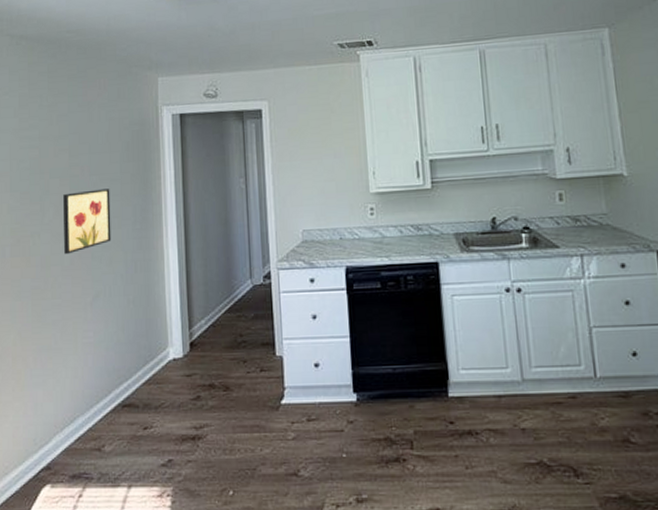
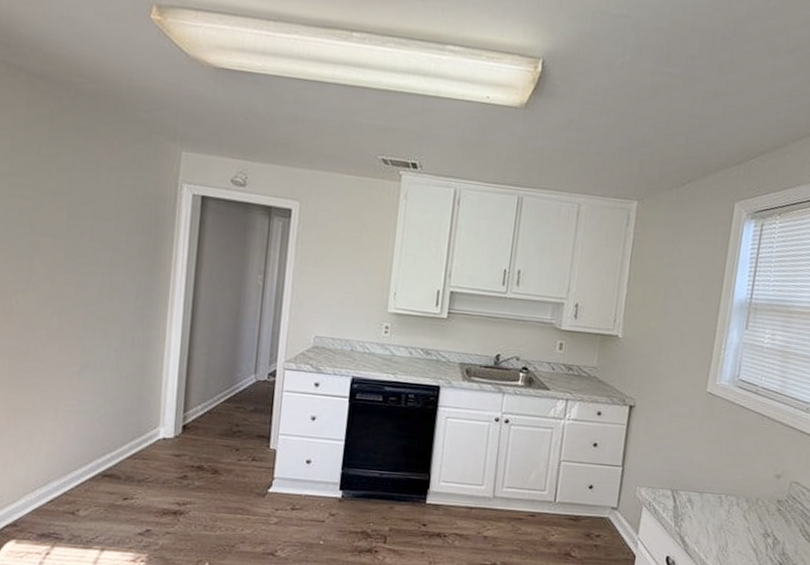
wall art: present [63,189,111,255] -> none [52,255,113,319]

